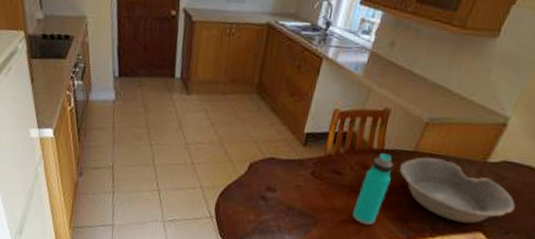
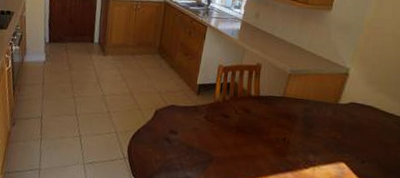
water bottle: present [351,153,394,226] -> none [240,99,268,160]
bowl: present [399,157,515,224] -> none [274,101,366,155]

